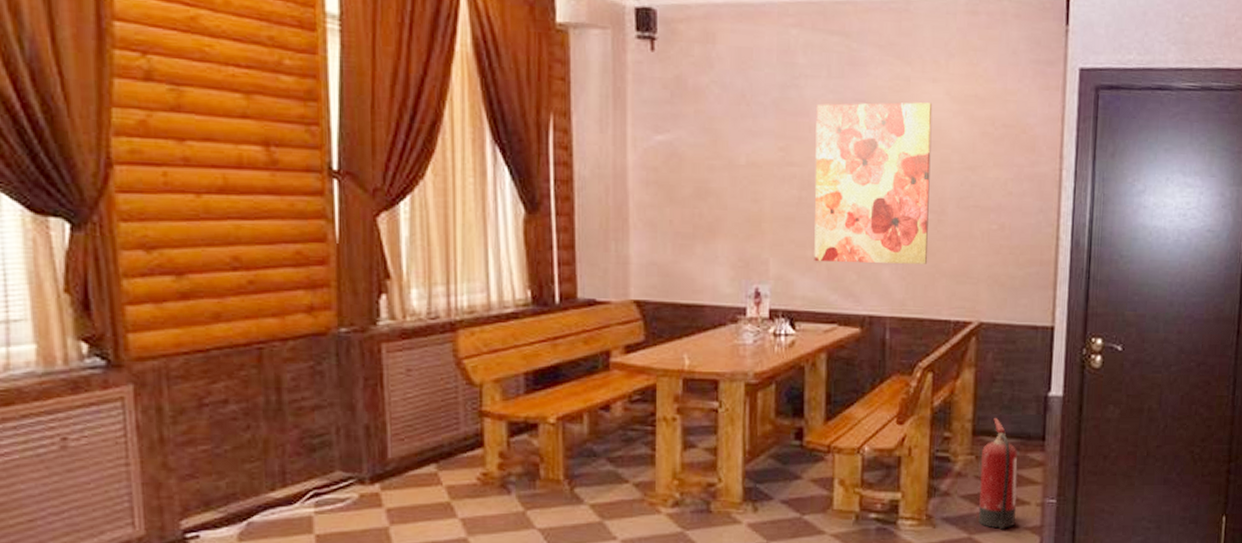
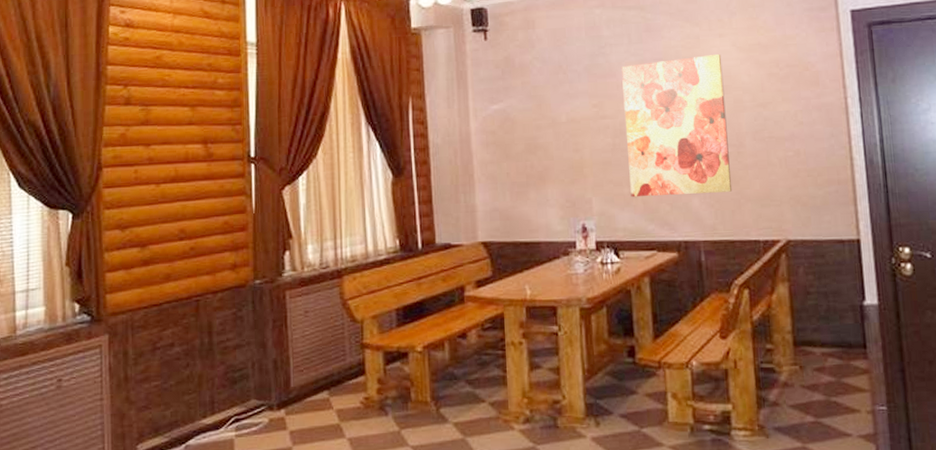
fire extinguisher: present [979,417,1018,530] -> none [805,328,848,439]

